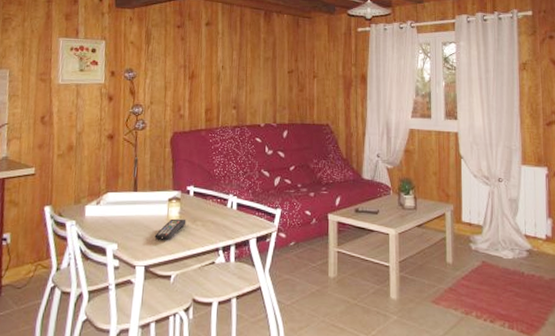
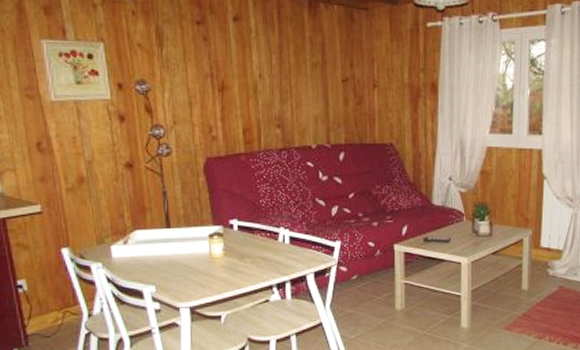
remote control: present [154,218,187,240] -> none [197,256,233,279]

